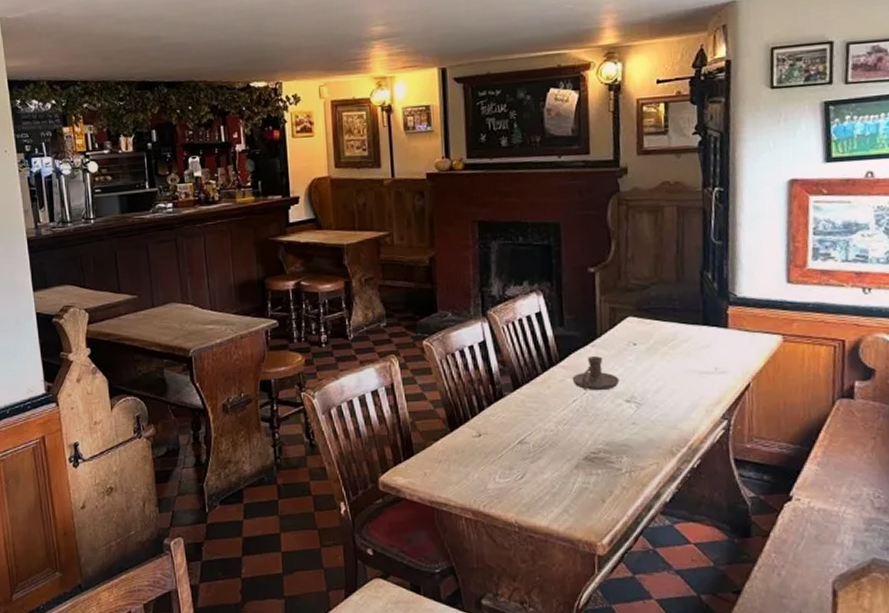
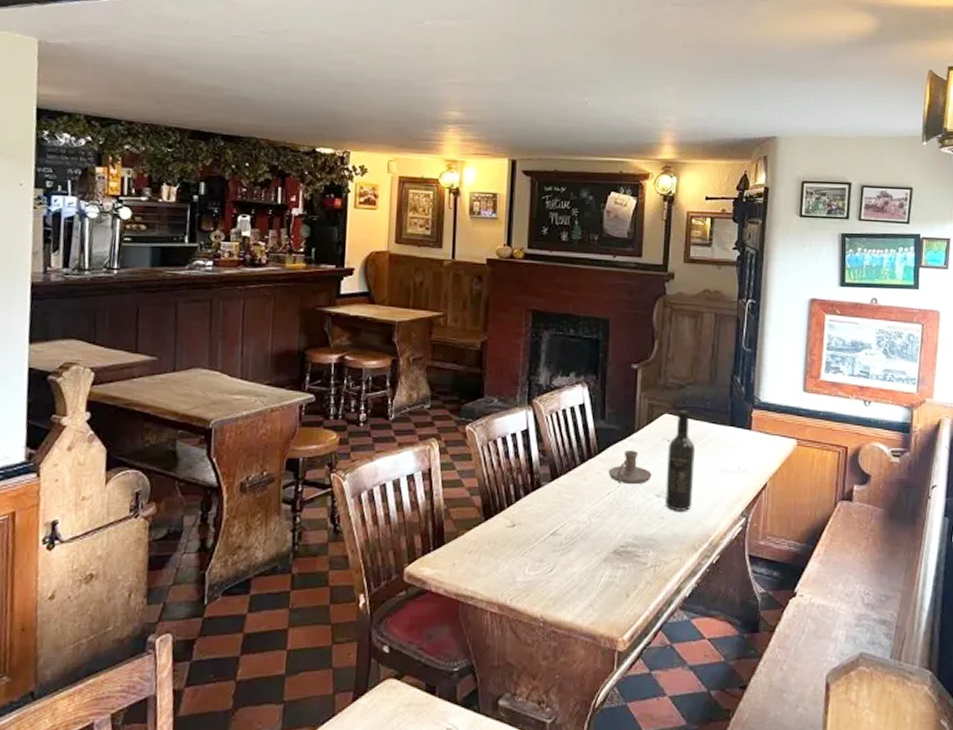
wine bottle: none [634,312,667,416] -> present [665,410,695,511]

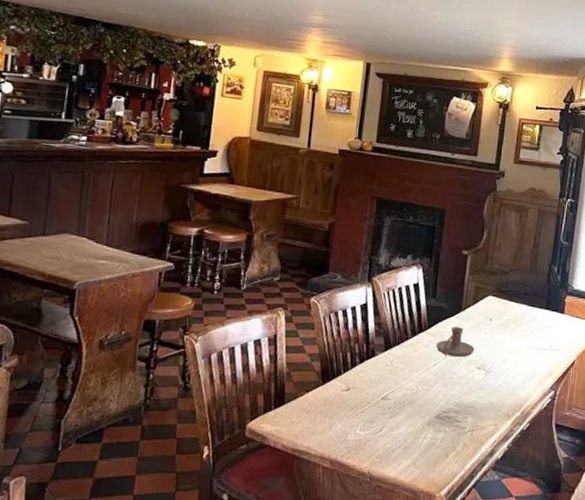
wine bottle: present [665,410,695,511] -> none [485,293,514,383]

